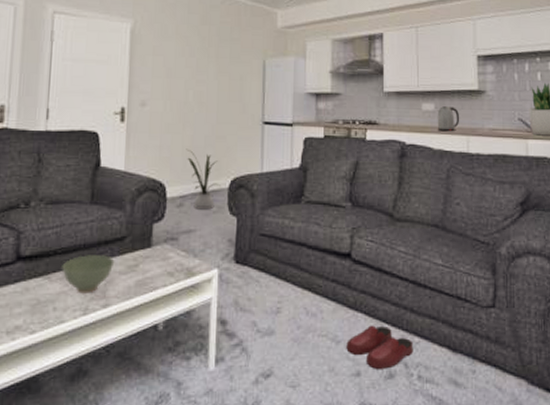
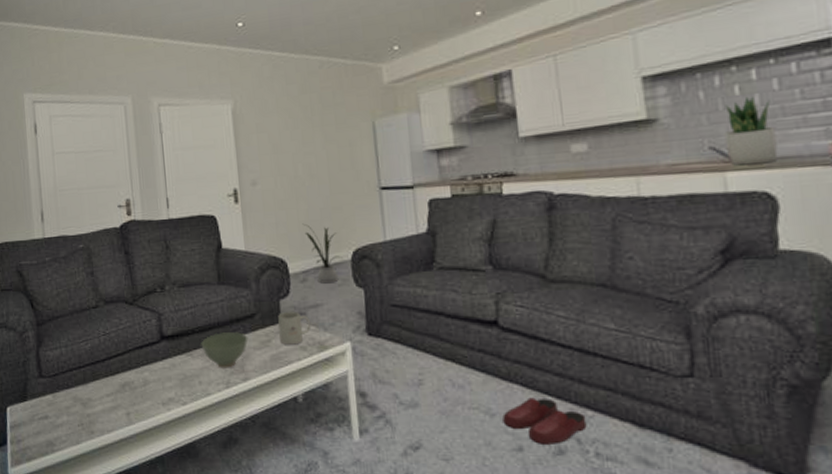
mug: none [147,235,182,270] -> present [277,311,311,345]
kettle: present [437,106,460,132] -> none [591,143,625,175]

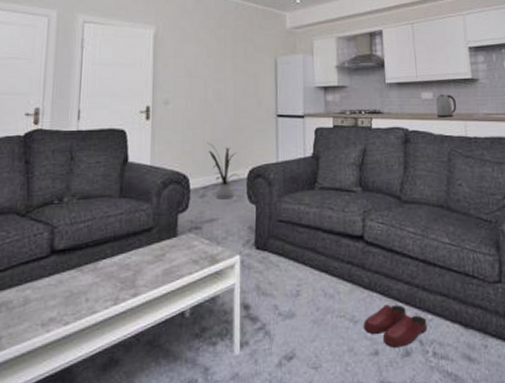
bowl: present [201,332,248,368] -> none [93,246,143,284]
mug: present [277,311,311,345] -> none [173,225,205,259]
kettle: none [591,143,625,175] -> present [435,94,457,118]

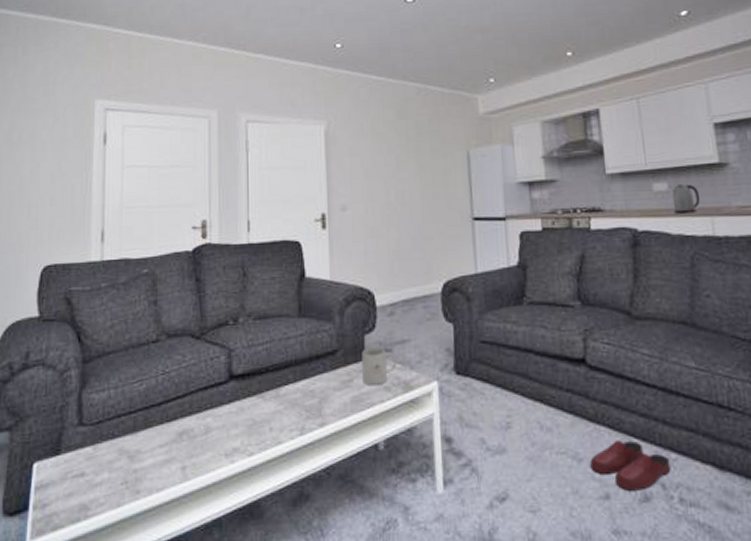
mug: none [173,225,205,259] -> present [361,347,397,385]
house plant: present [207,142,240,201] -> none [392,252,433,319]

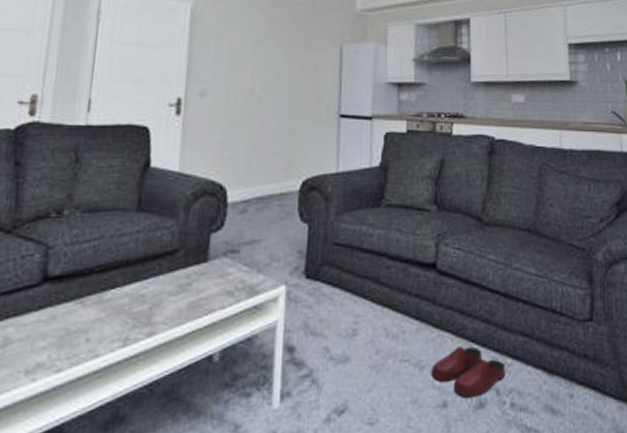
mug: present [361,347,397,385] -> none [202,247,244,289]
kettle: present [671,184,701,214] -> none [527,98,552,126]

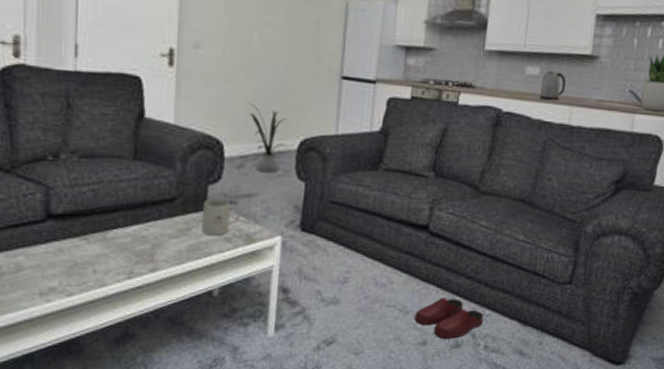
mug: none [202,247,244,289] -> present [201,198,241,236]
house plant: none [251,145,291,218] -> present [248,102,288,174]
kettle: none [527,98,552,126] -> present [539,71,567,101]

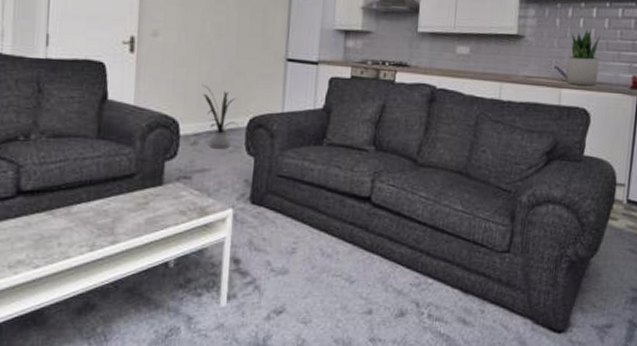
mug: present [201,198,241,236] -> none [158,173,195,209]
slippers: present [414,297,484,339] -> none [360,267,427,308]
kettle: present [539,71,567,101] -> none [470,50,495,78]

